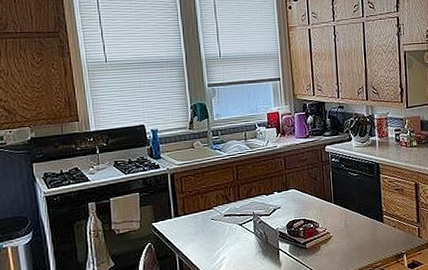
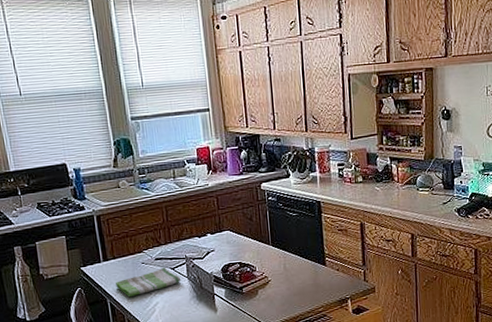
dish towel: none [185,223,248,252] -> present [116,267,182,298]

